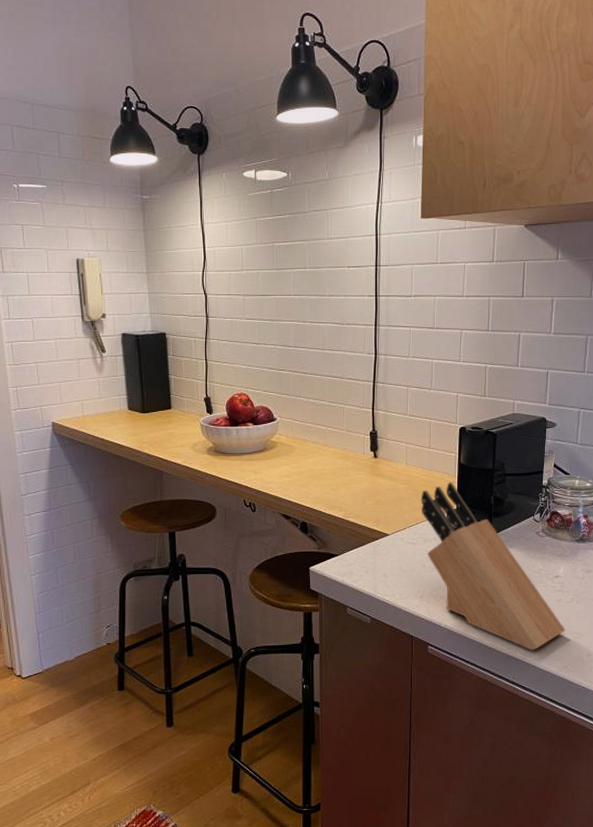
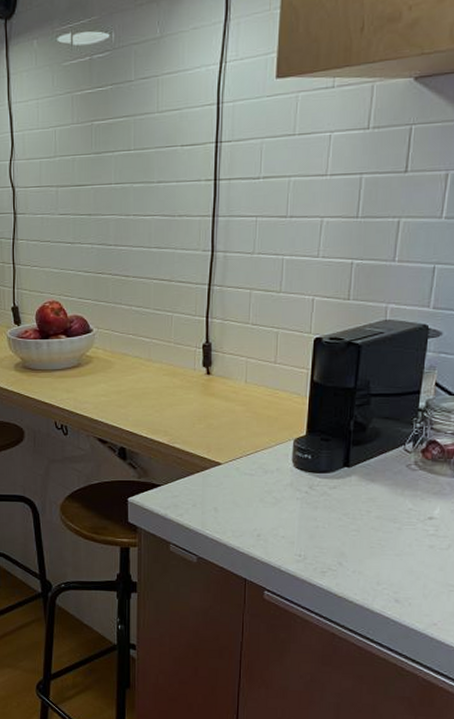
knife block: present [420,482,565,651] -> none [261,403,438,603]

